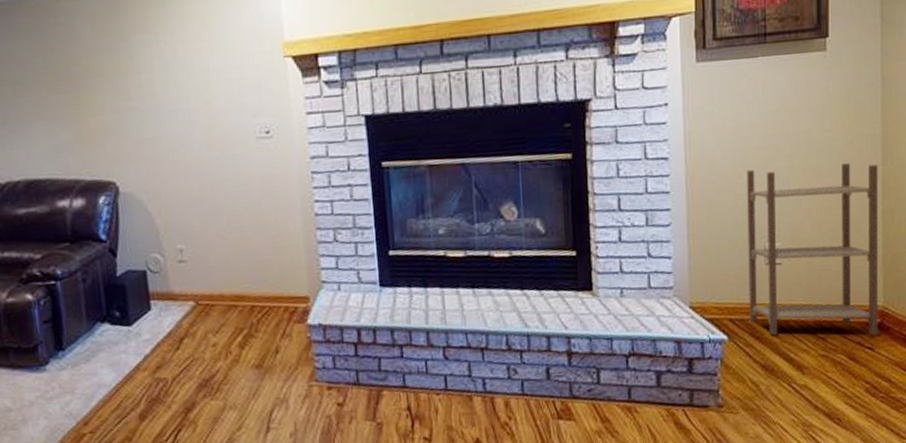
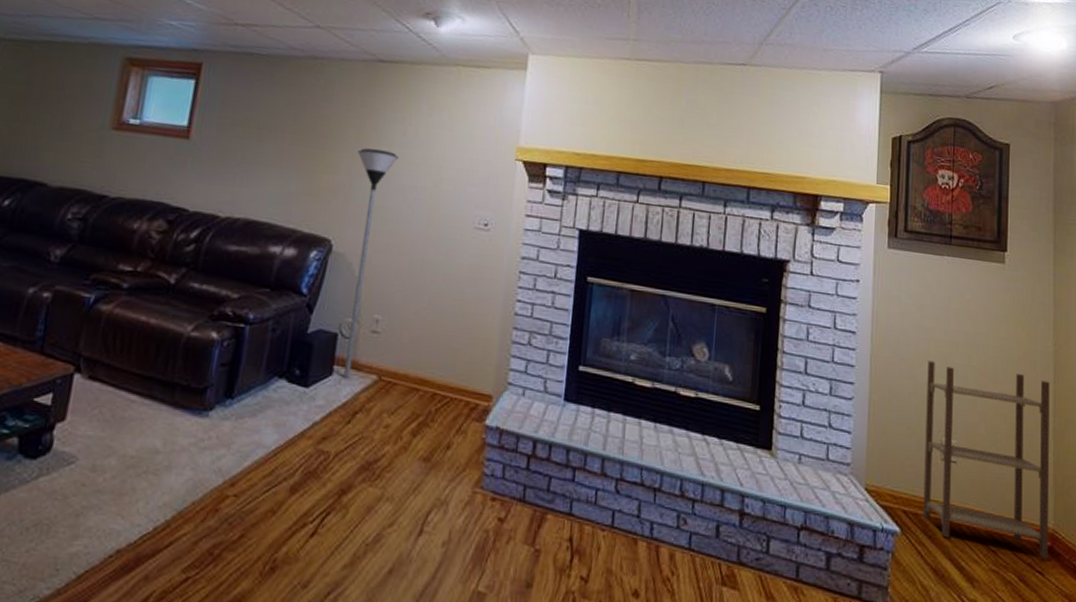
floor lamp: none [119,78,168,310] -> present [344,148,399,378]

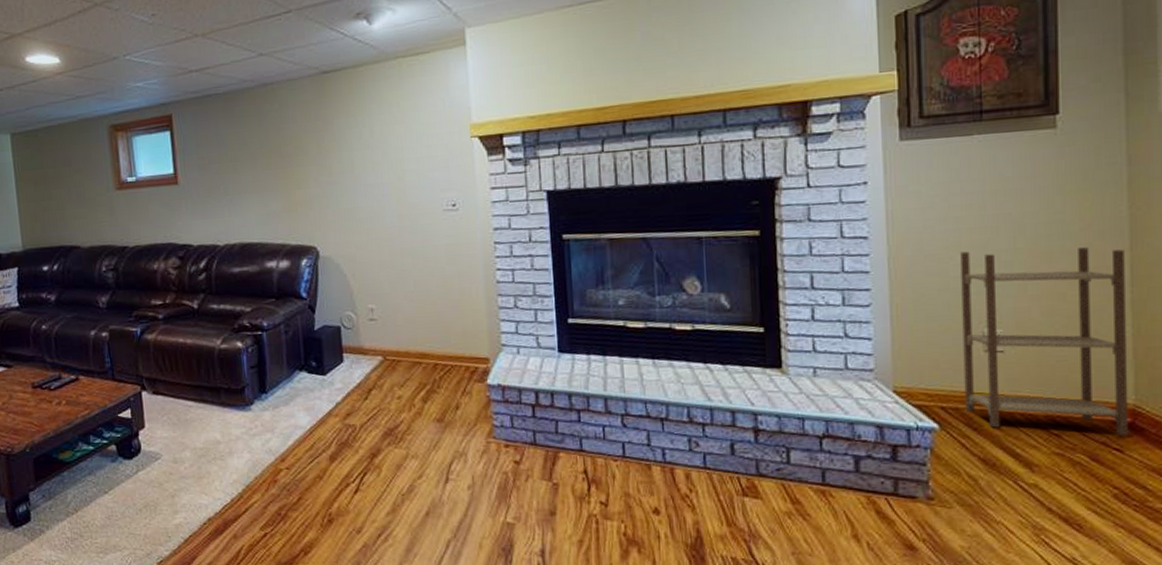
floor lamp: present [344,148,399,378] -> none [322,156,361,363]

